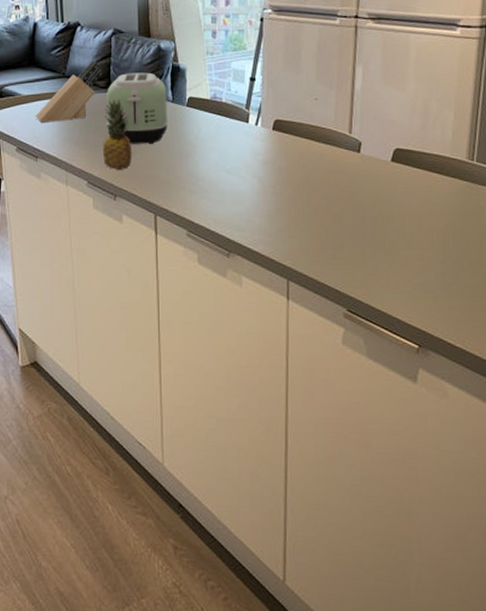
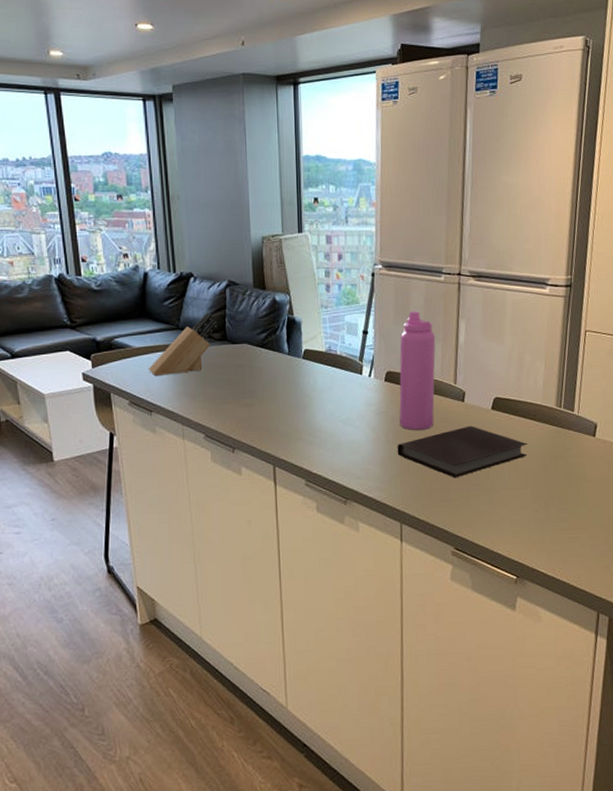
fruit: present [103,99,132,170] -> none [220,352,250,422]
toaster: present [106,72,169,144] -> none [222,325,285,397]
notebook: none [285,178,434,235] -> present [397,425,528,478]
water bottle: none [288,56,329,182] -> present [399,311,436,430]

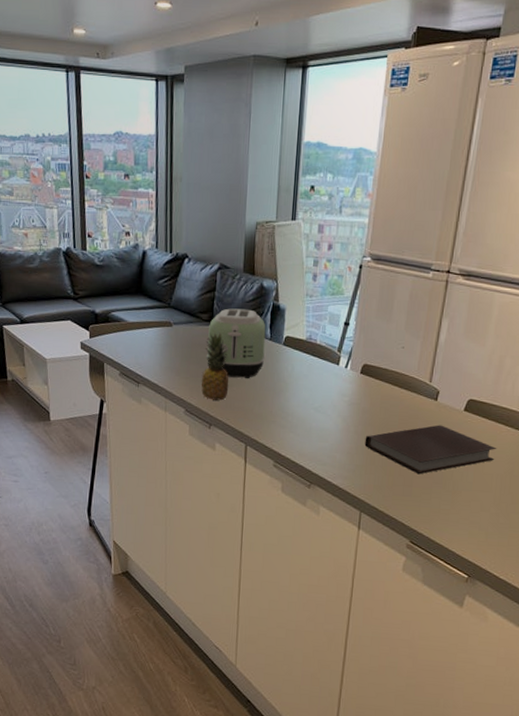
knife block: present [148,312,218,375] -> none [139,293,207,351]
fruit: none [220,352,250,422] -> present [201,333,229,401]
toaster: none [222,325,285,397] -> present [206,308,266,378]
water bottle: present [399,311,436,430] -> none [370,306,417,425]

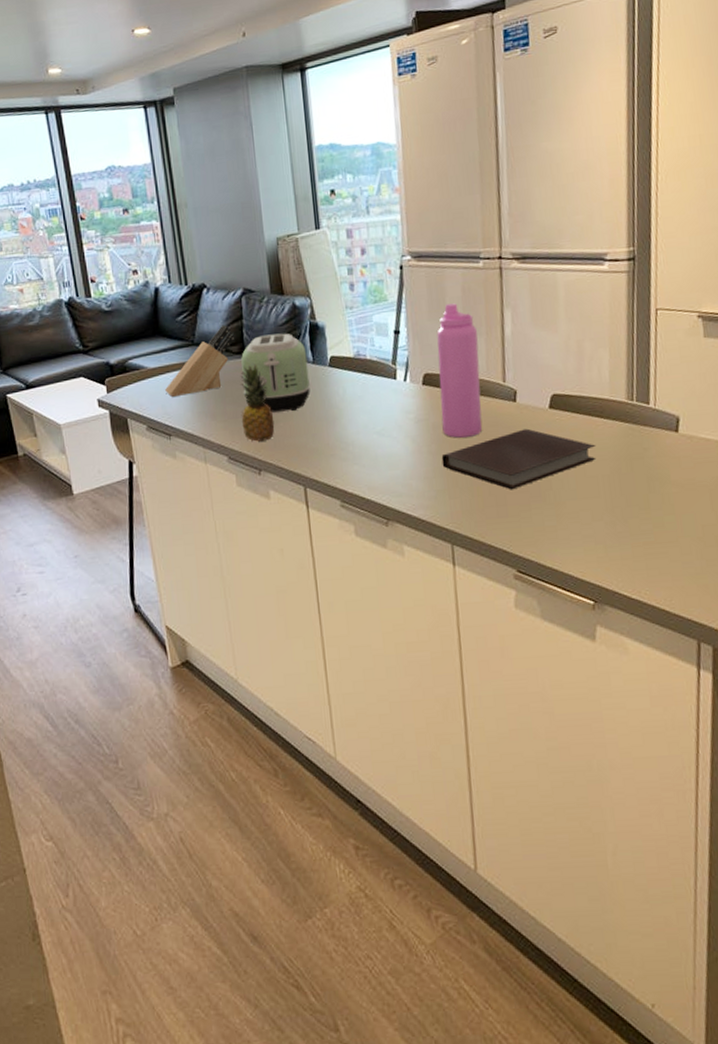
knife block: none [139,293,207,351] -> present [164,324,235,397]
water bottle: none [370,306,417,425] -> present [437,303,483,438]

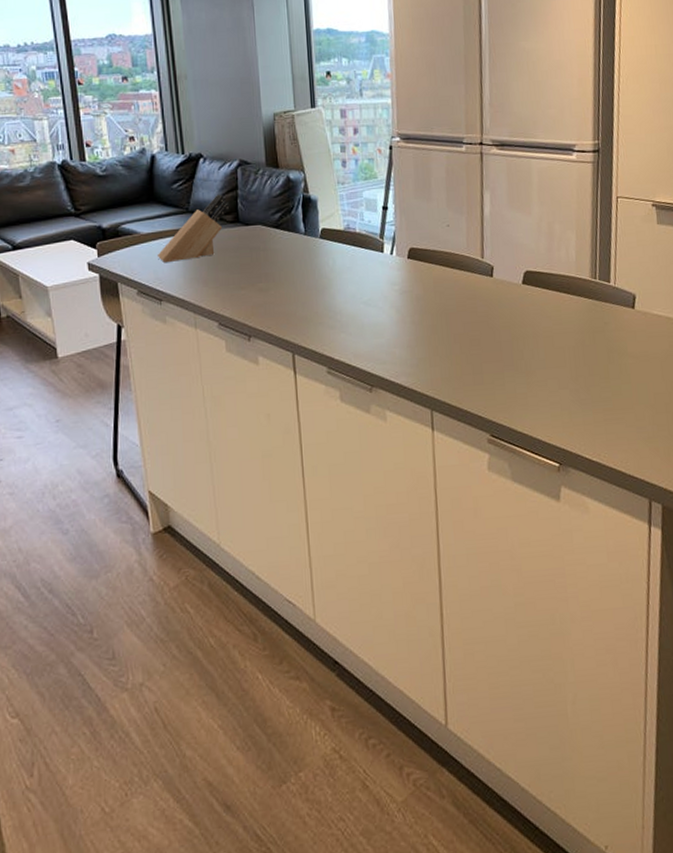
fruit: present [240,365,275,442] -> none [233,234,266,309]
toaster: present [241,333,311,413] -> none [235,204,302,281]
water bottle: present [437,303,483,438] -> none [422,183,462,310]
notebook: present [441,428,597,490] -> none [423,302,564,359]

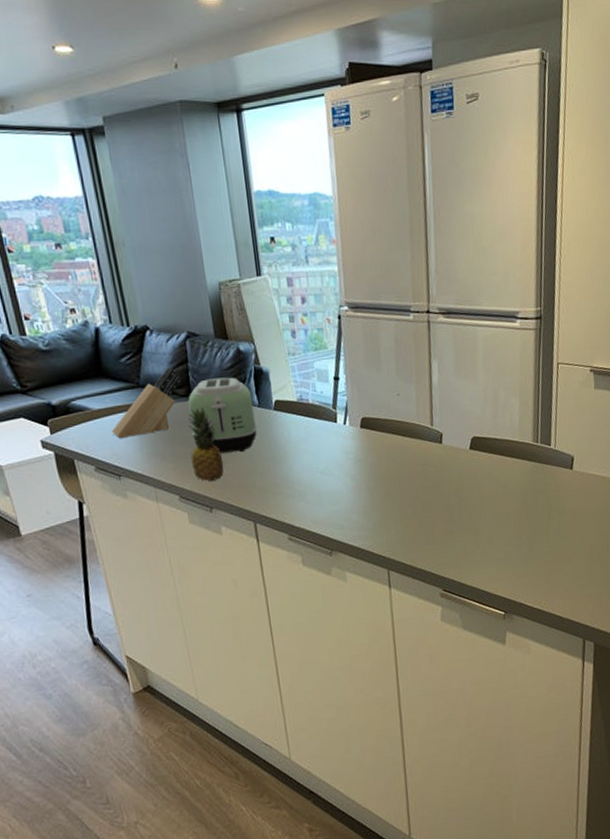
fruit: none [233,234,266,309] -> present [188,407,224,481]
toaster: none [235,204,302,281] -> present [188,377,258,454]

